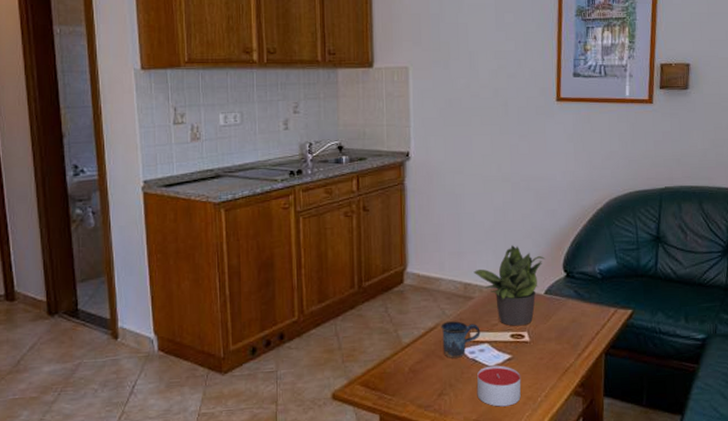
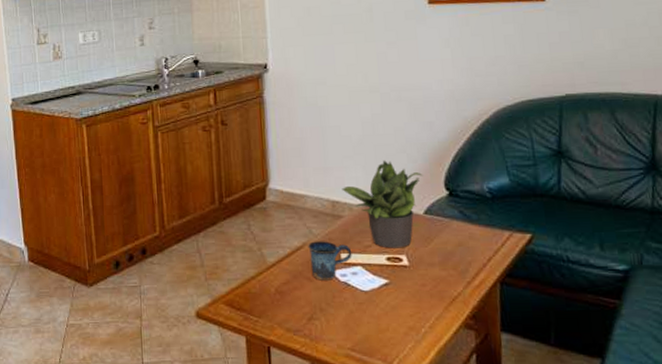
candle: present [476,365,522,407] -> none [350,290,402,336]

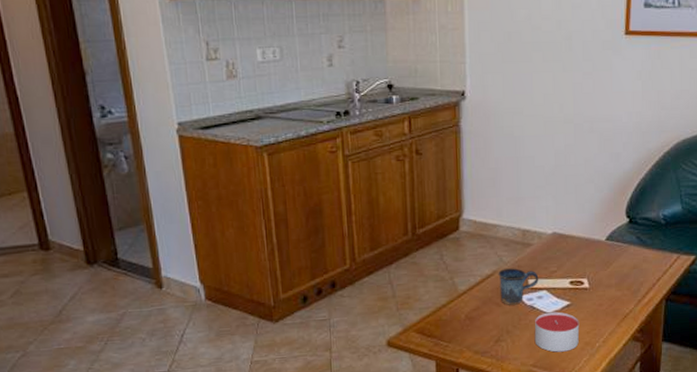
potted plant: present [342,159,423,248] -> none [532,189,608,273]
candle: none [350,290,402,336] -> present [534,311,580,353]

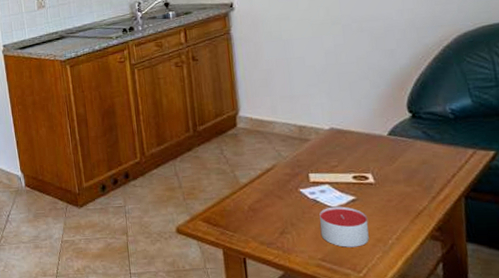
mug: present [498,268,539,305] -> none [277,162,320,198]

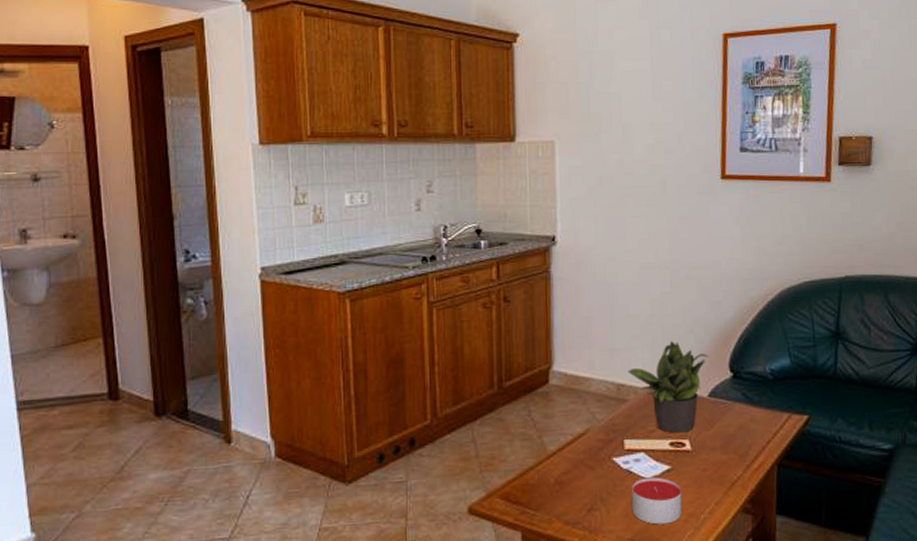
potted plant: none [308,86,386,168] -> present [628,340,709,433]

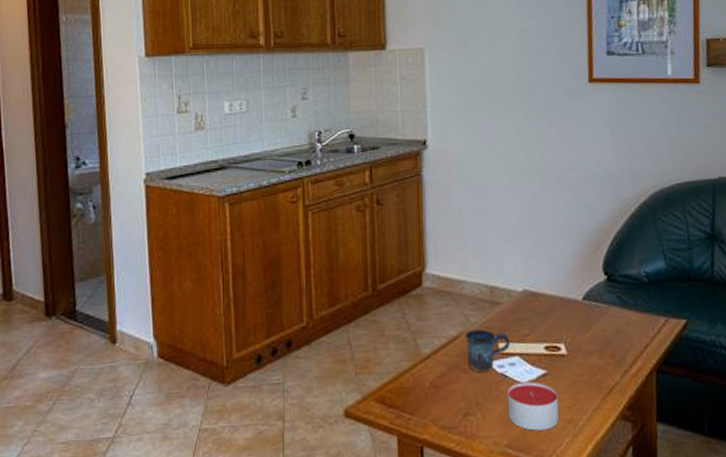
mug: none [591,426,636,469] -> present [465,330,510,373]
potted plant: present [628,340,709,433] -> none [500,242,582,337]

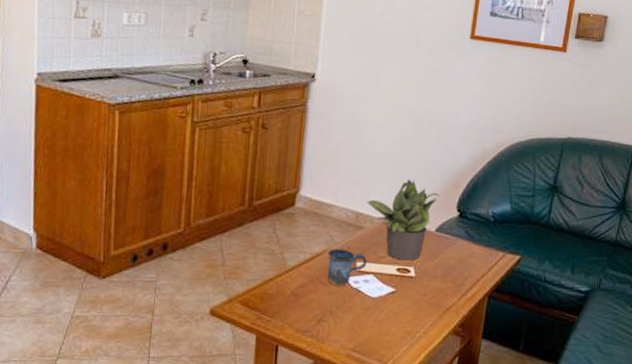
potted plant: none [500,242,582,337] -> present [367,178,441,261]
candle: present [507,382,559,431] -> none [356,297,403,339]

